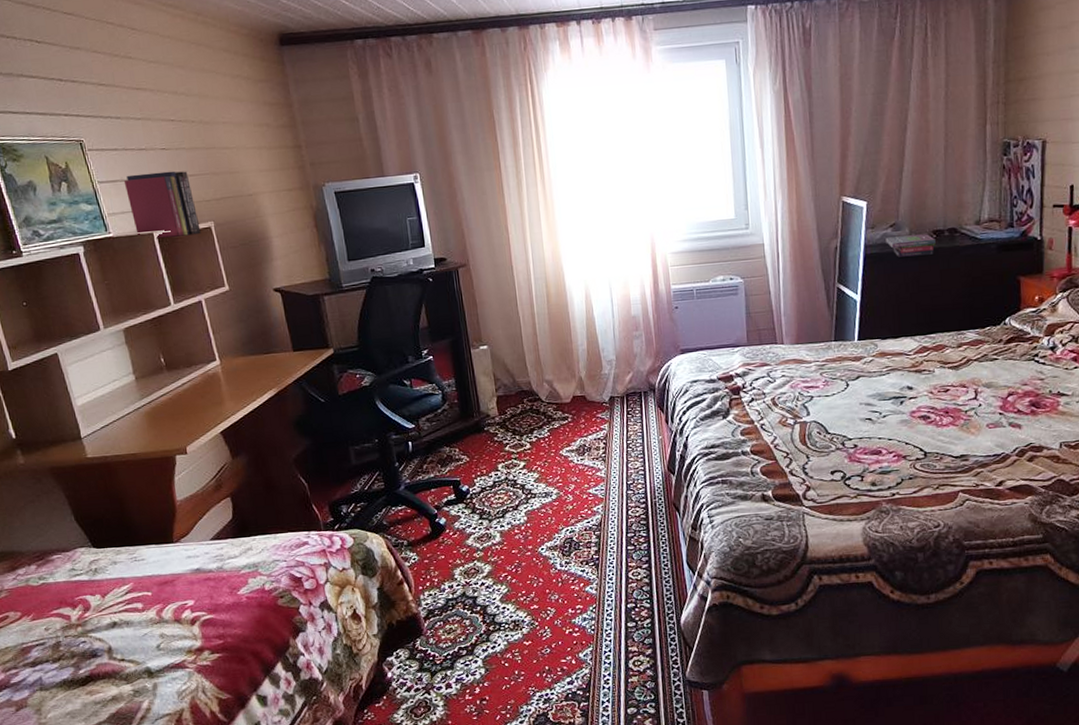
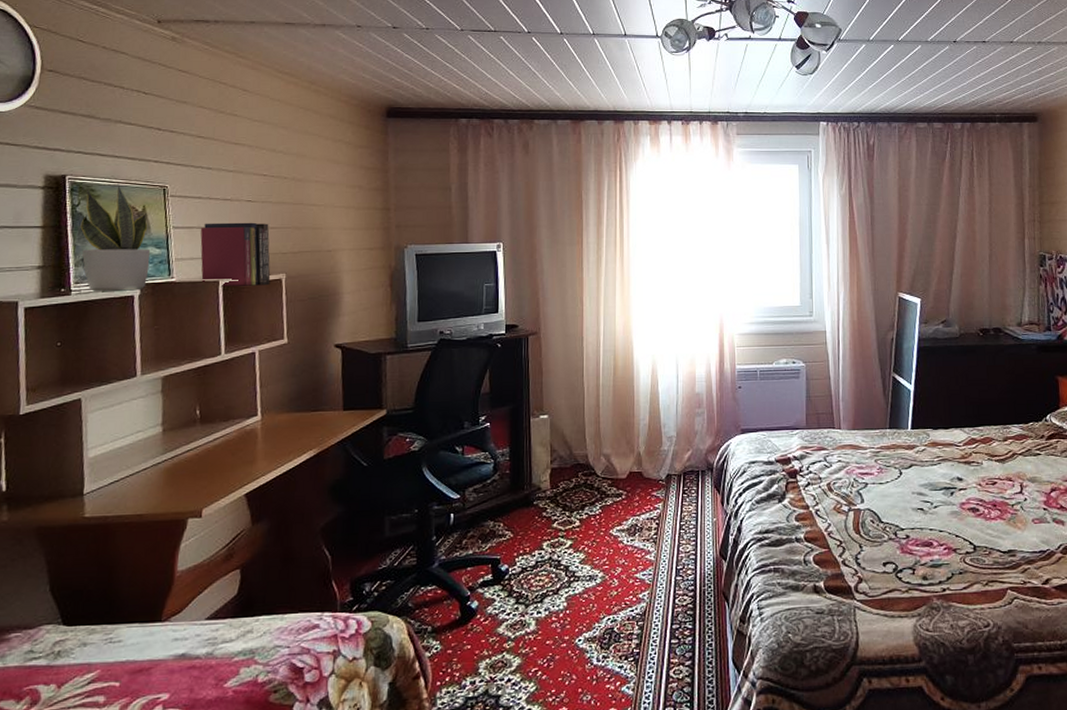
potted plant: none [9,140,87,252] -> present [80,183,150,291]
books: present [885,234,936,257] -> none [937,332,982,352]

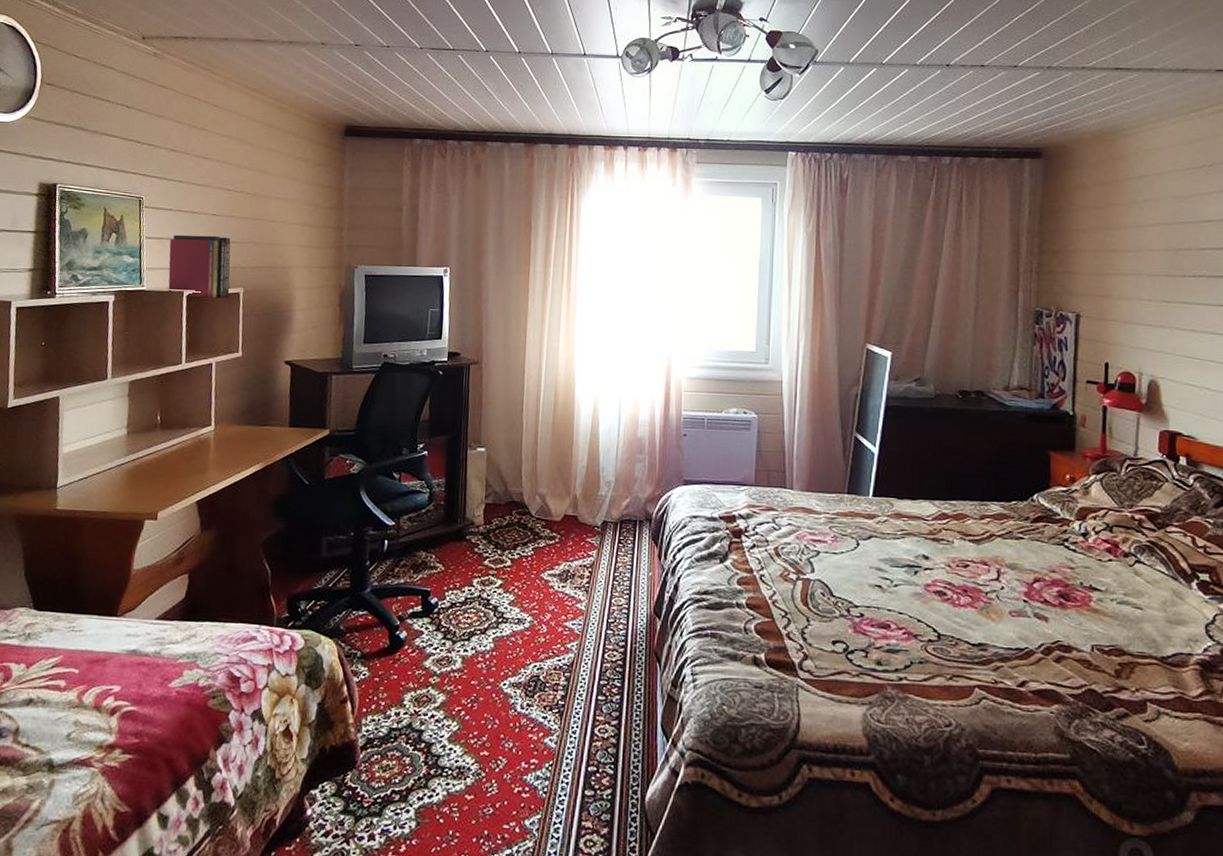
potted plant: present [80,183,150,291] -> none [66,193,125,297]

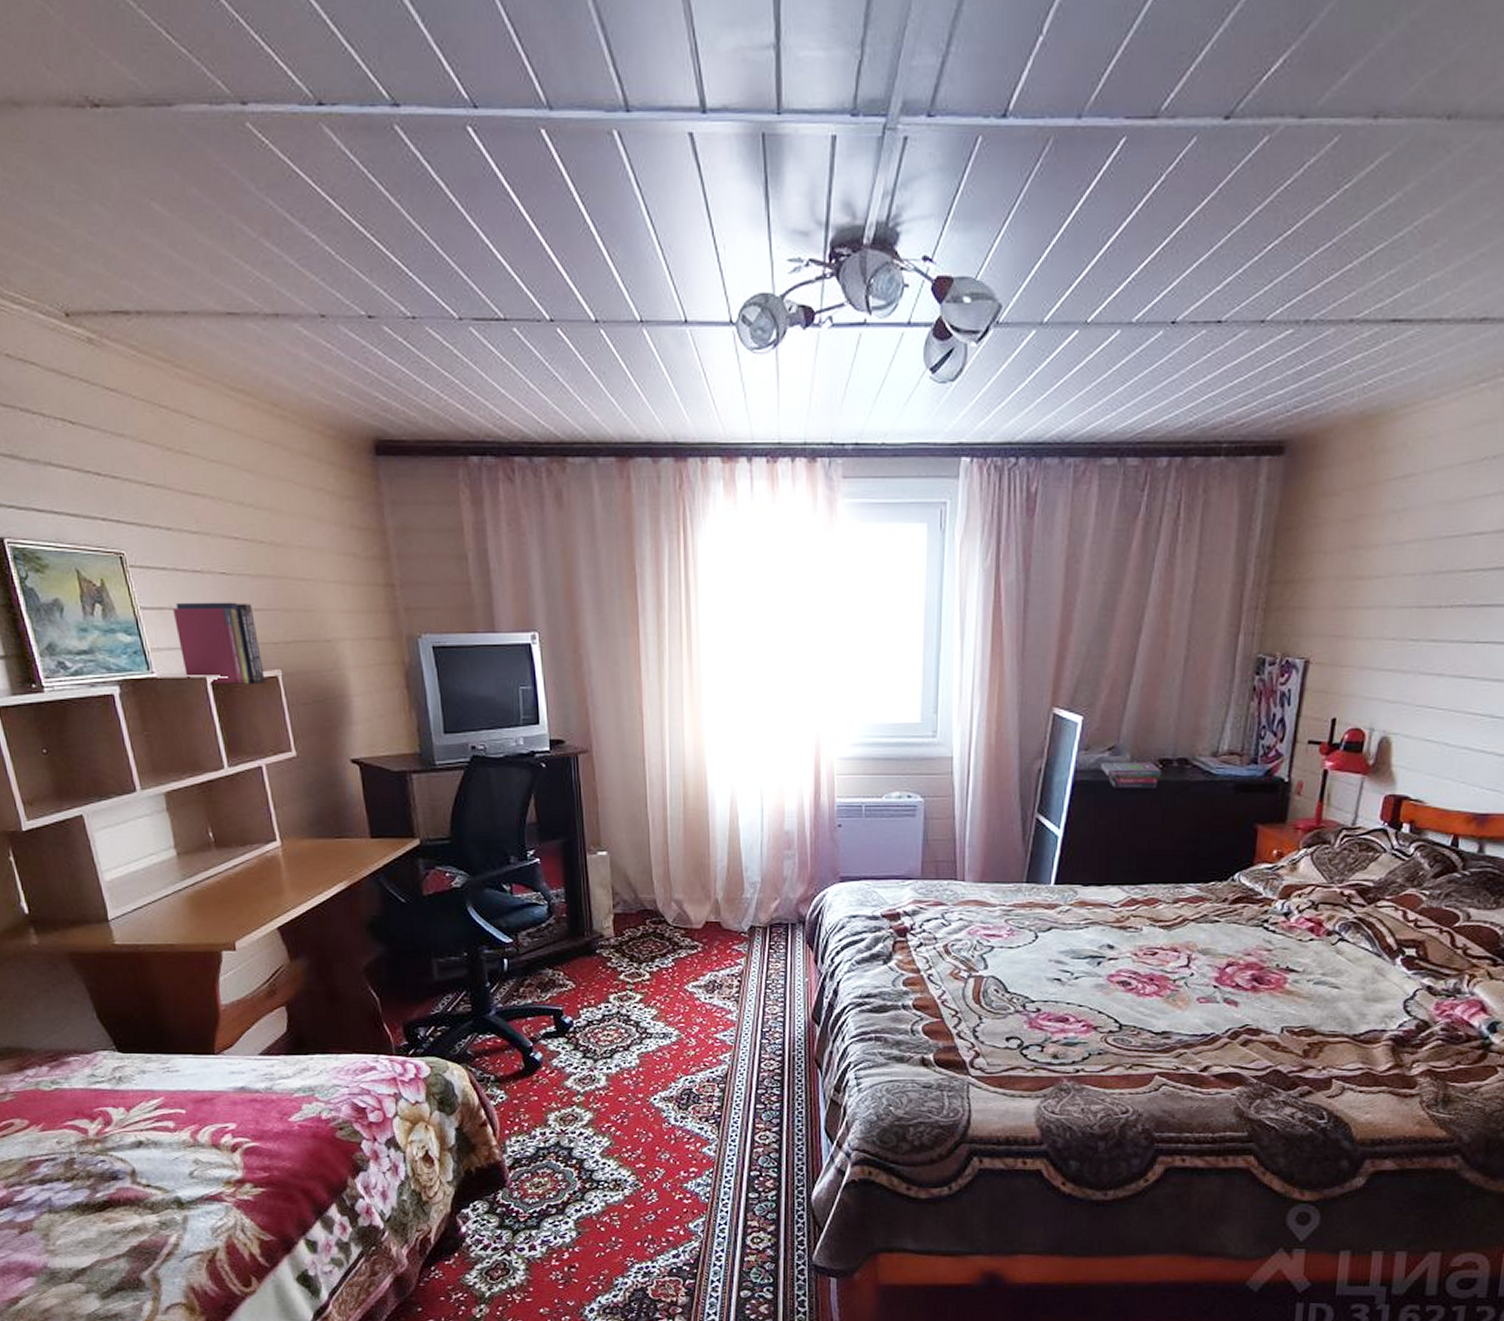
books: none [909,391,961,415] -> present [1100,763,1161,788]

